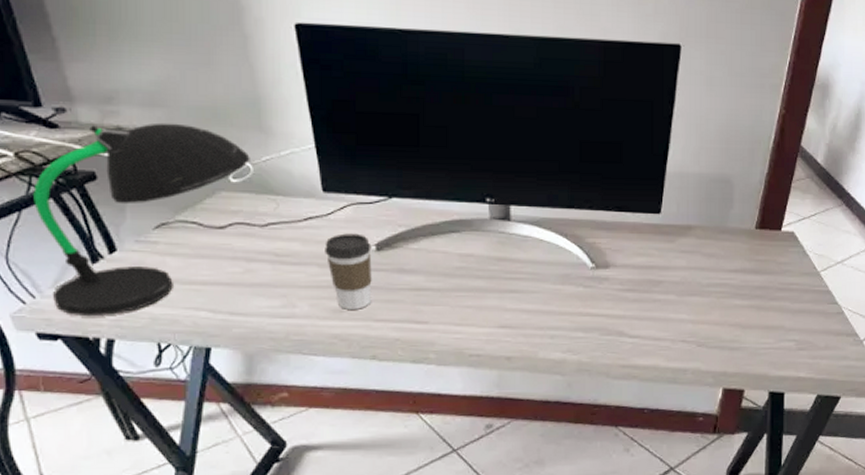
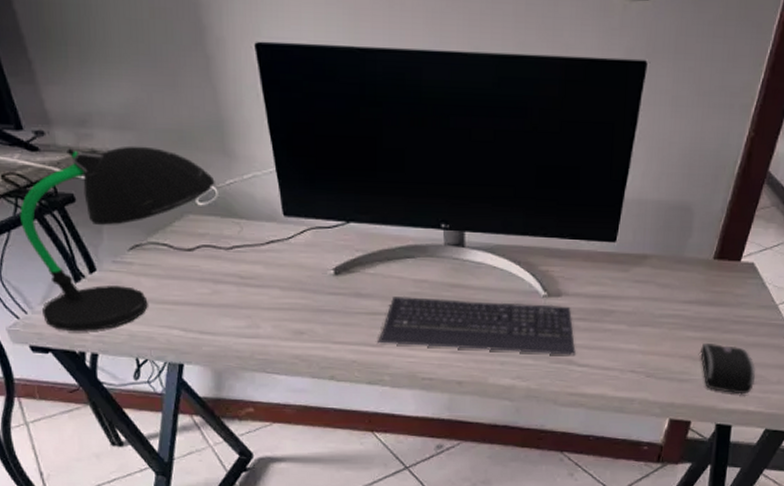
coffee cup: present [325,233,372,310] -> none [286,257,330,332]
keyboard: none [422,272,626,327] -> present [378,297,576,355]
computer mouse: none [749,310,804,360] -> present [700,342,756,393]

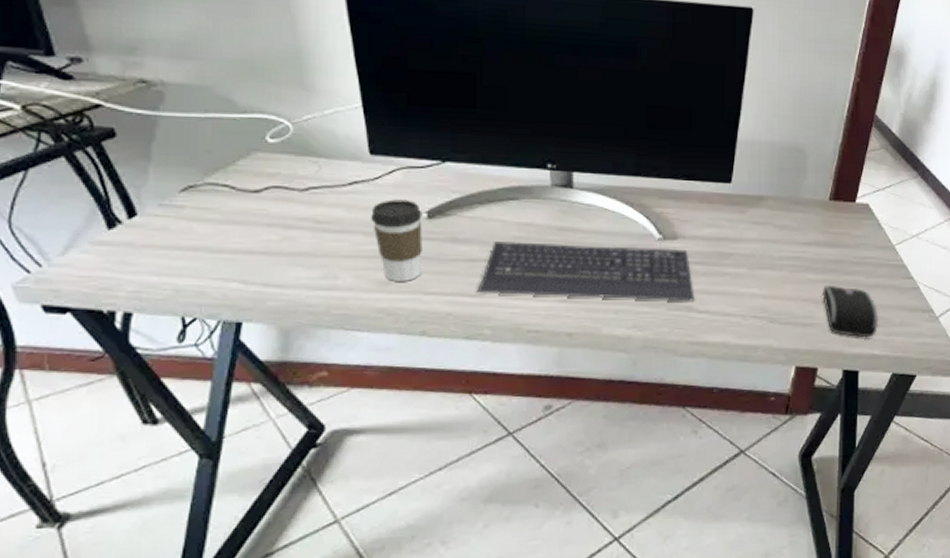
desk lamp: present [20,145,215,332] -> none [42,76,290,288]
coffee cup: none [286,257,330,332] -> present [371,199,422,281]

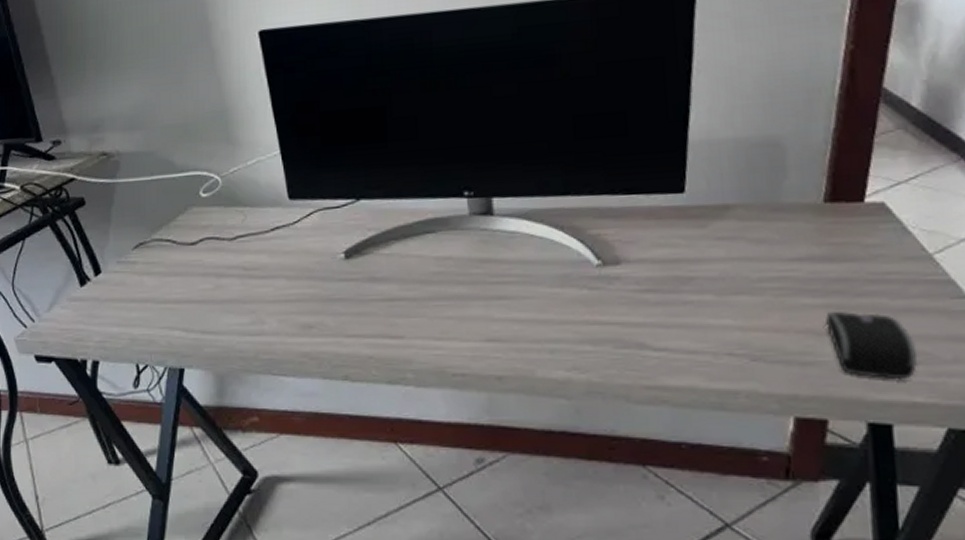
coffee cup: present [371,199,422,281] -> none [292,241,342,325]
keyboard: present [477,242,695,302] -> none [397,276,648,338]

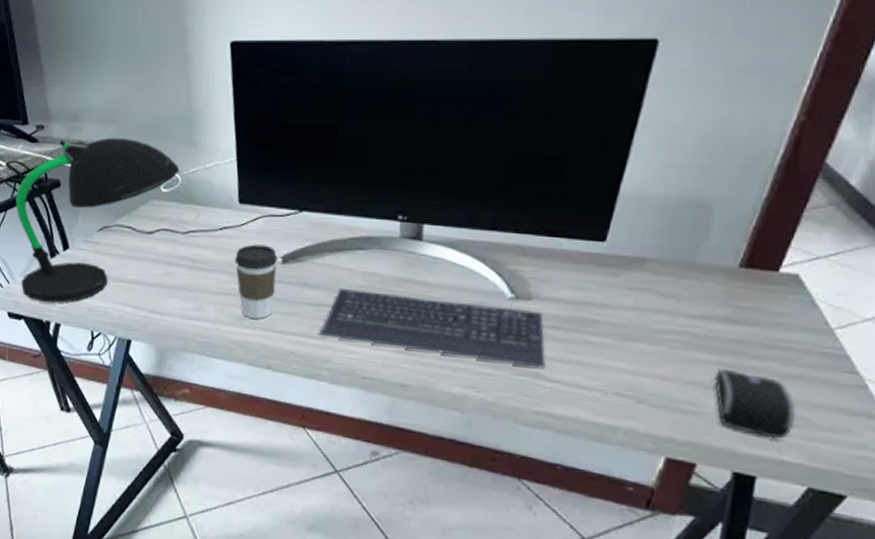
desk lamp: none [34,143,219,339] -> present [15,137,180,303]
coffee cup: none [292,241,342,325] -> present [235,244,278,319]
keyboard: none [397,276,648,338] -> present [319,289,546,369]

